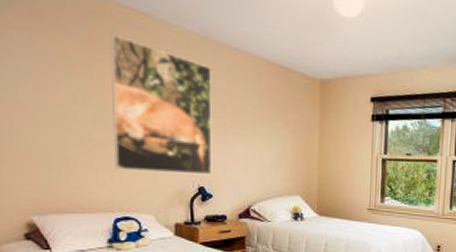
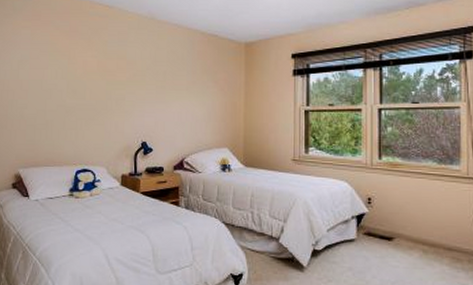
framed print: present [110,34,212,175] -> none [80,24,156,132]

